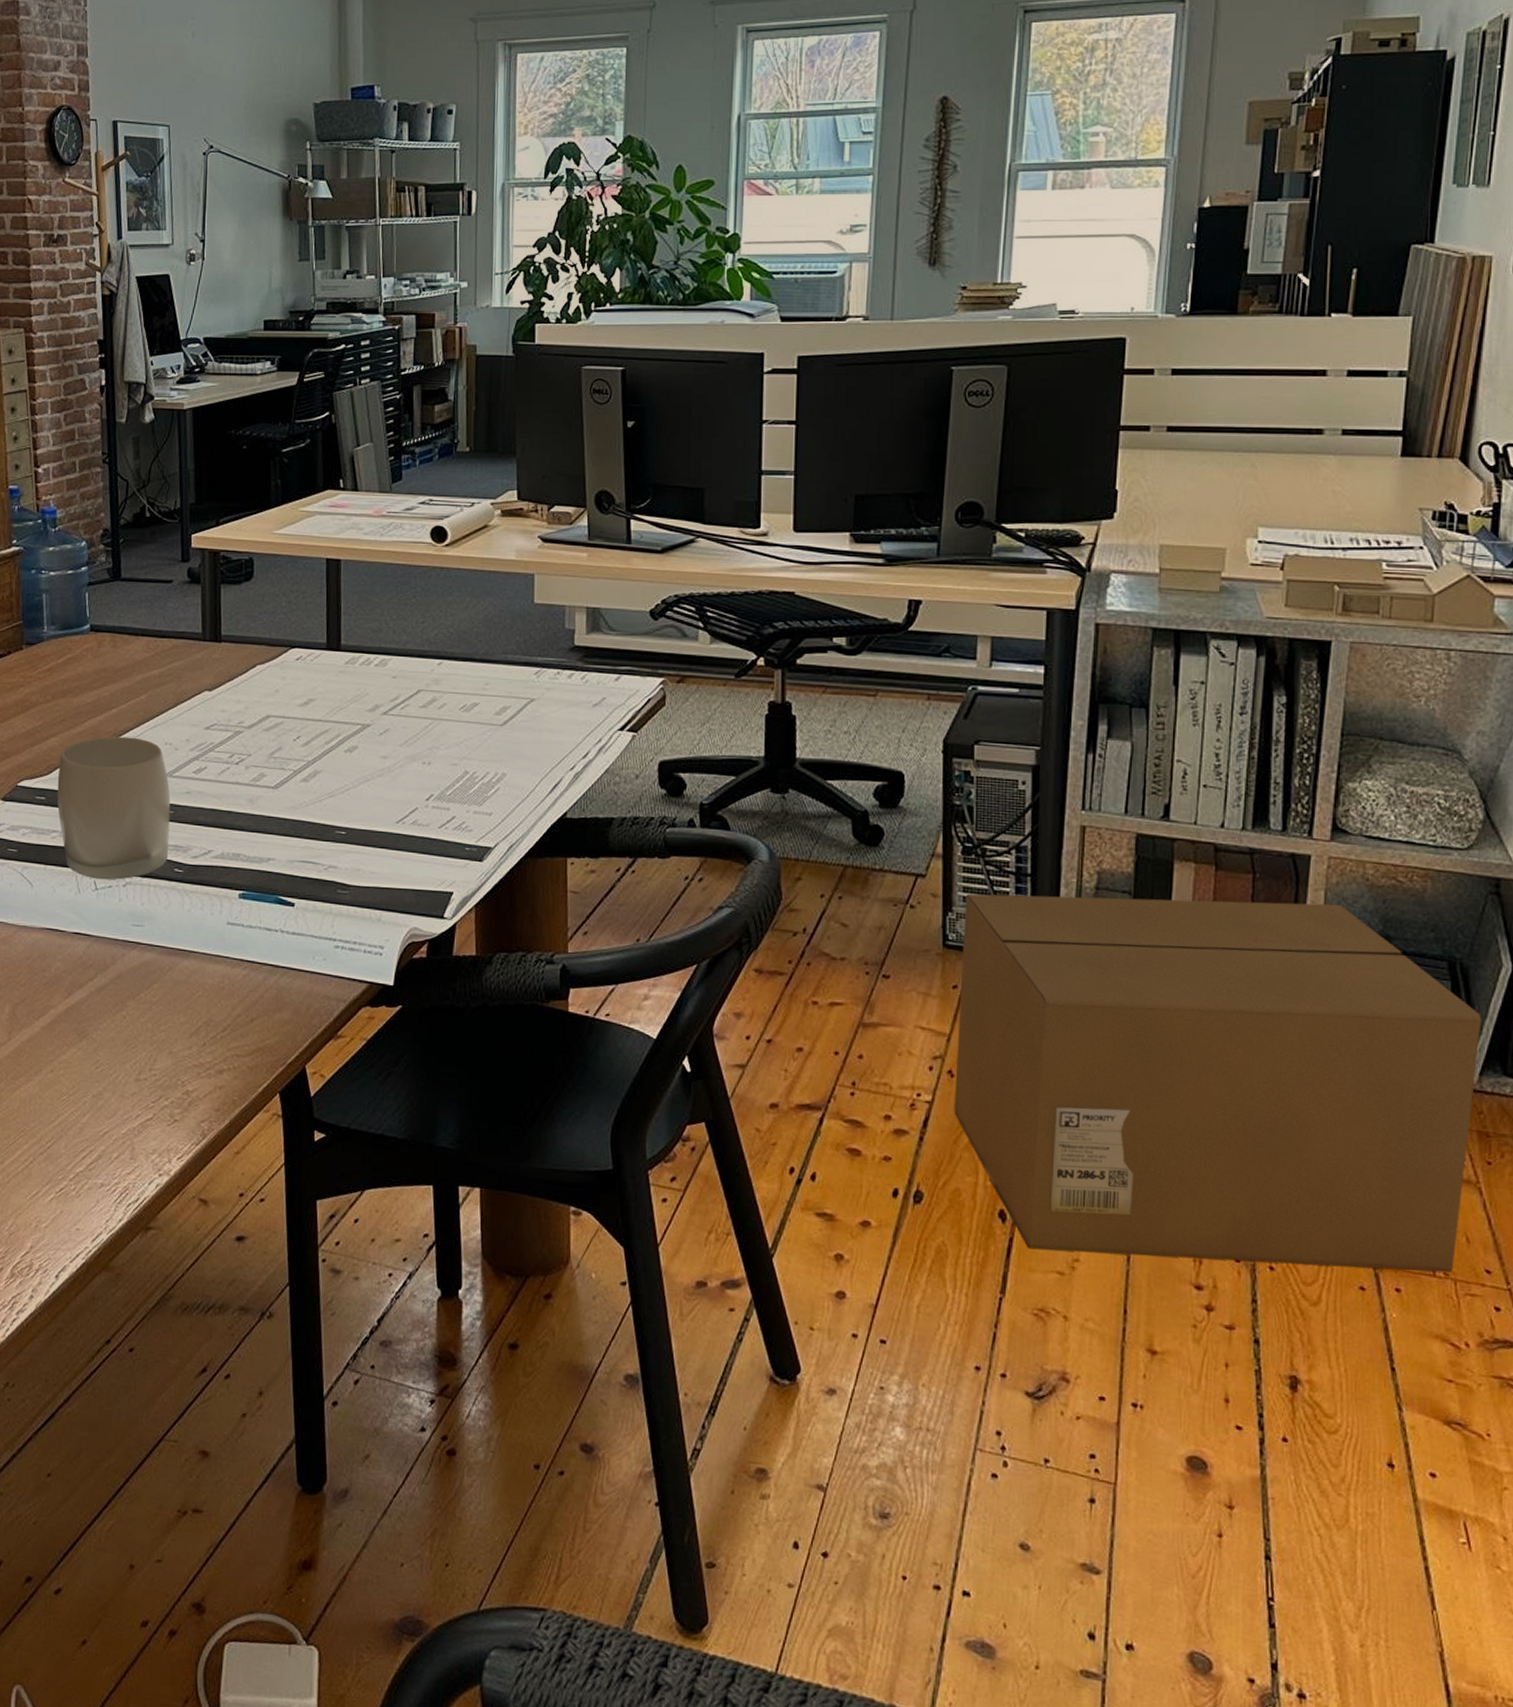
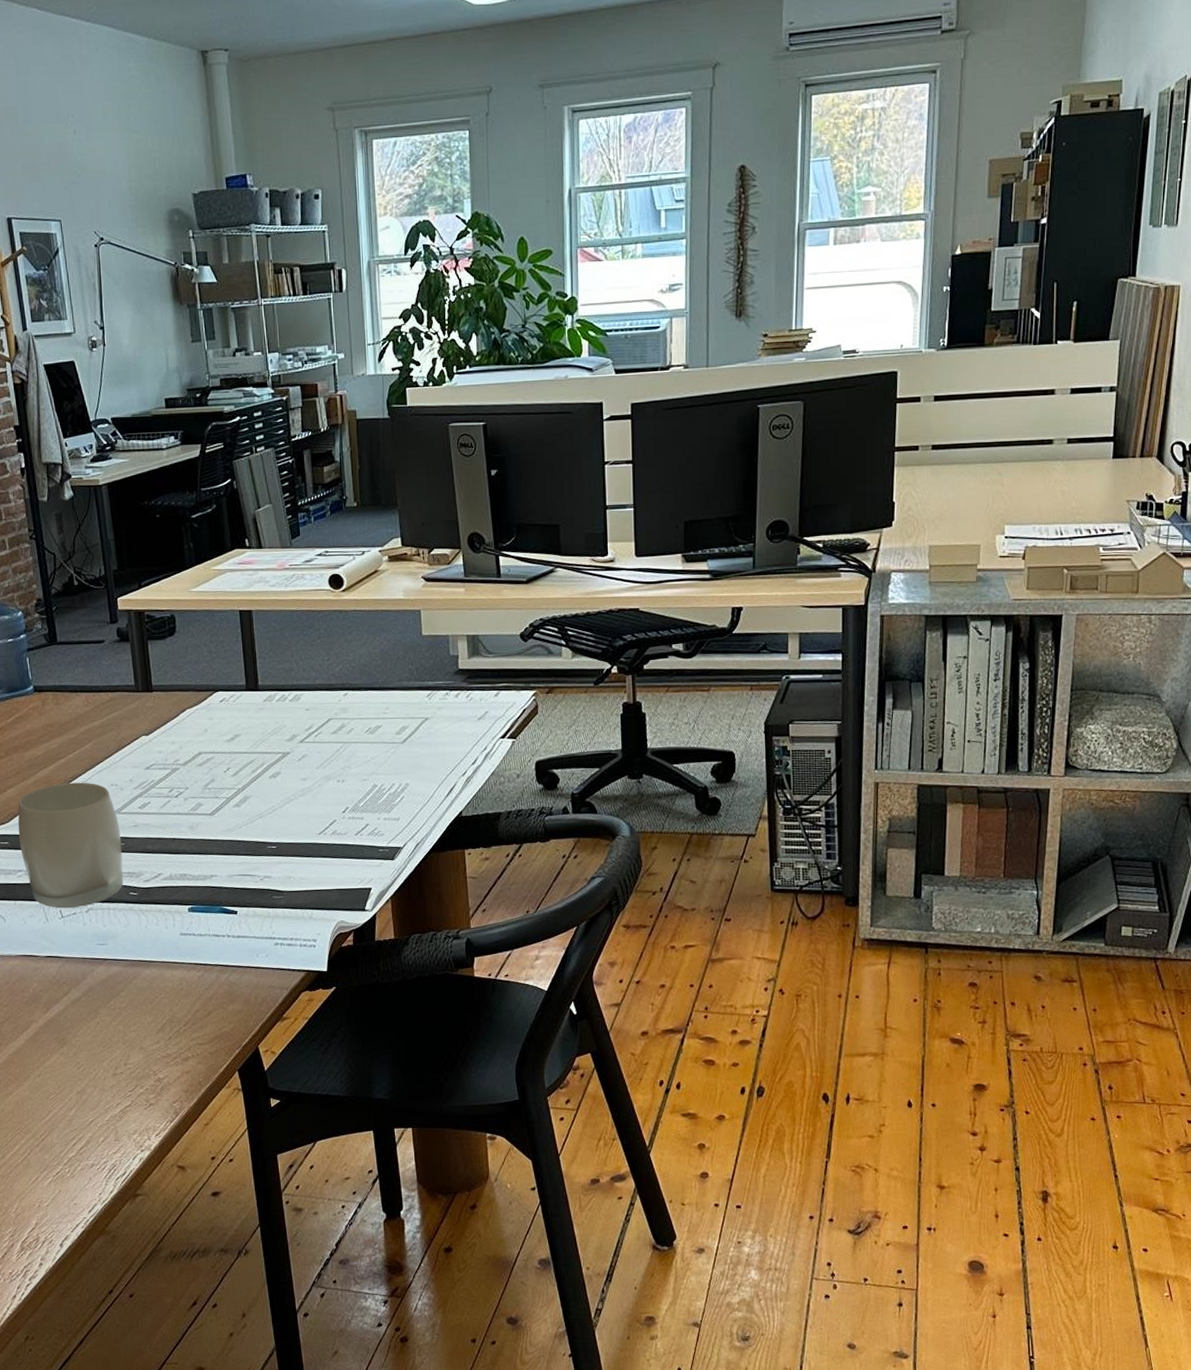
box: present [954,893,1481,1273] -> none [785,825,1176,1121]

